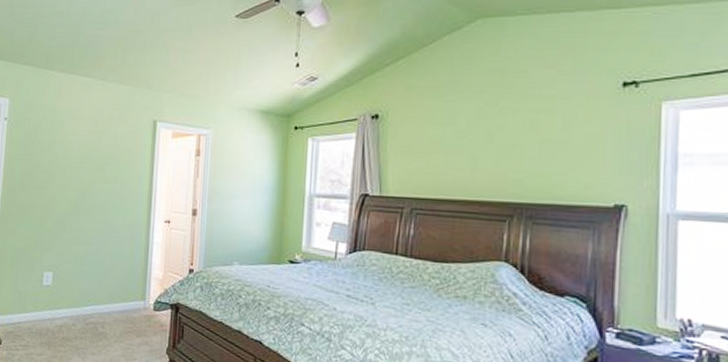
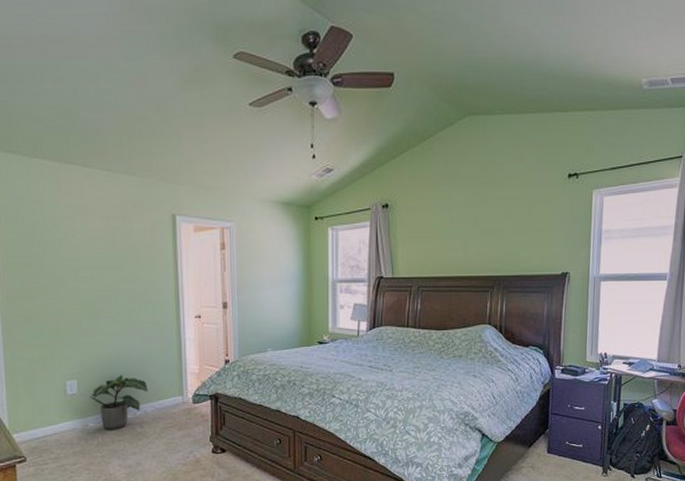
potted plant: none [61,271,113,327] -> present [90,374,148,430]

